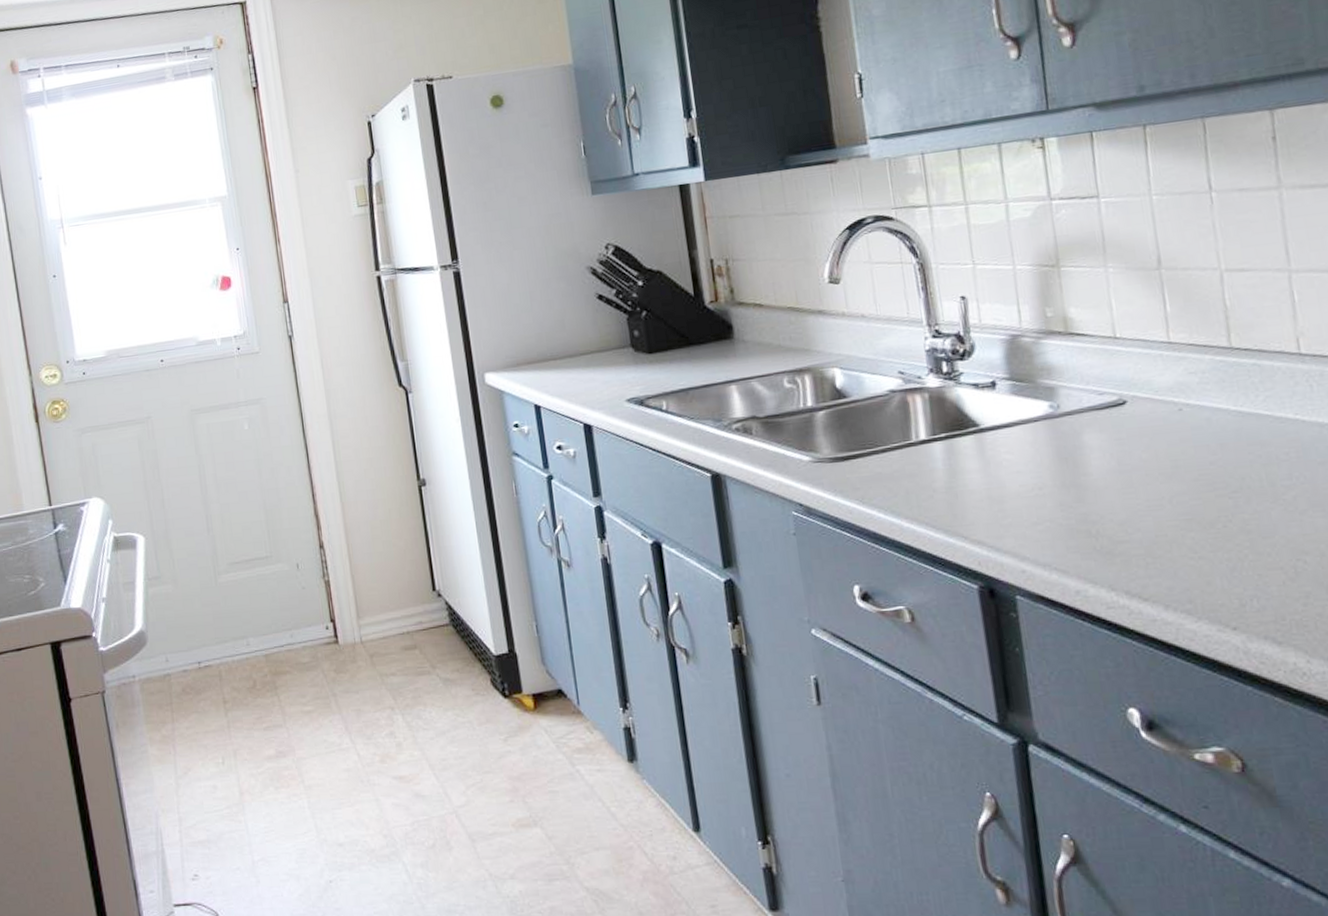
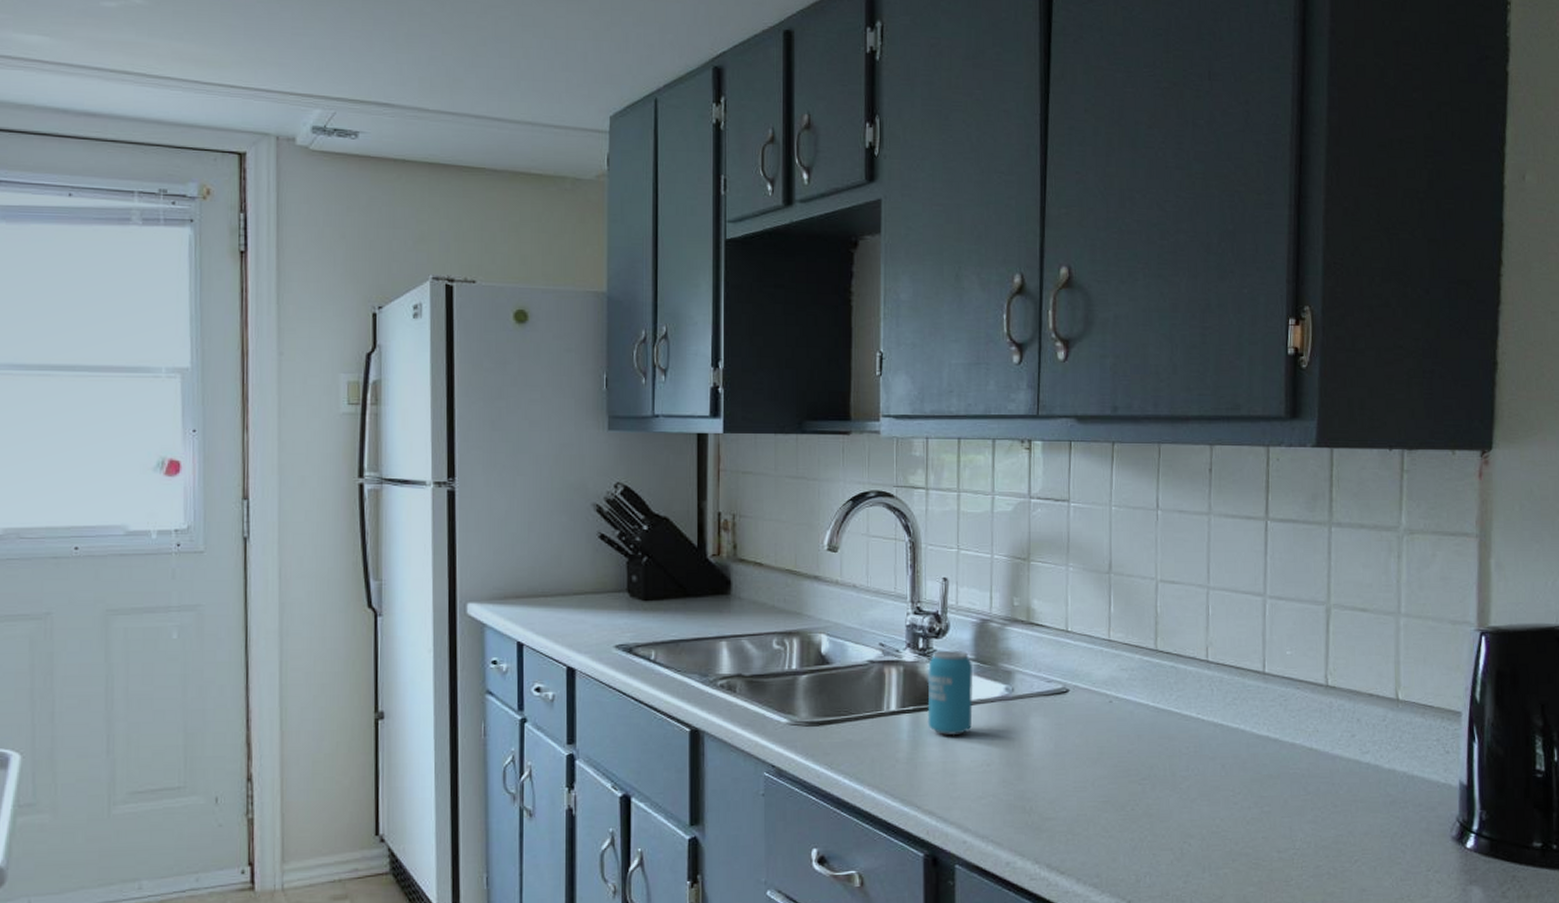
beverage can: none [956,371,1015,461] -> present [927,650,974,736]

